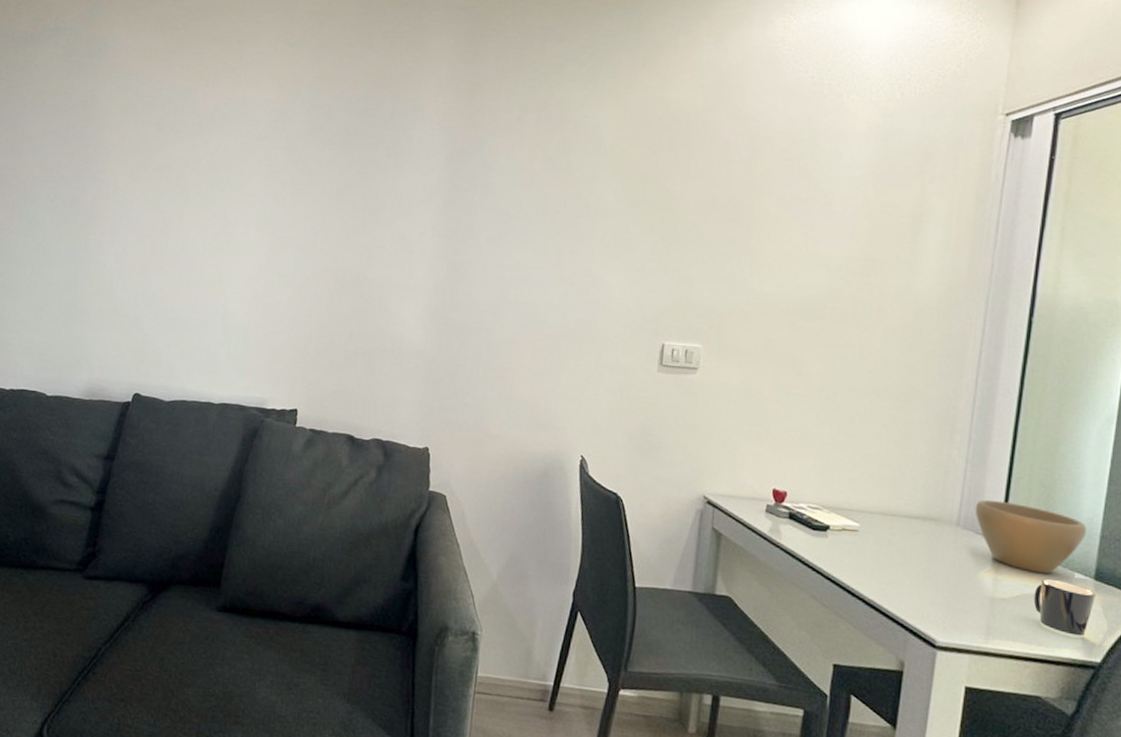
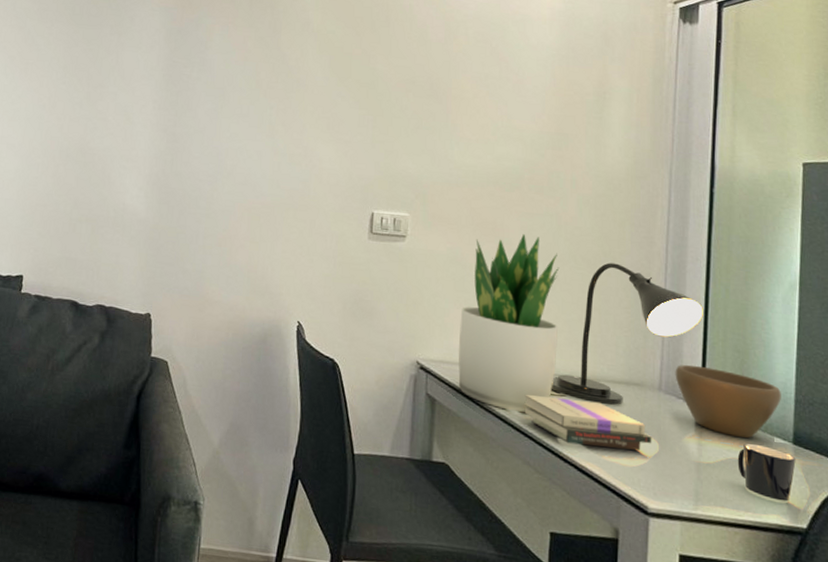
planter: none [746,366,860,548] -> present [458,234,560,413]
books: none [814,529,946,585] -> present [524,395,652,451]
desk lamp: none [843,395,1012,541] -> present [551,262,704,406]

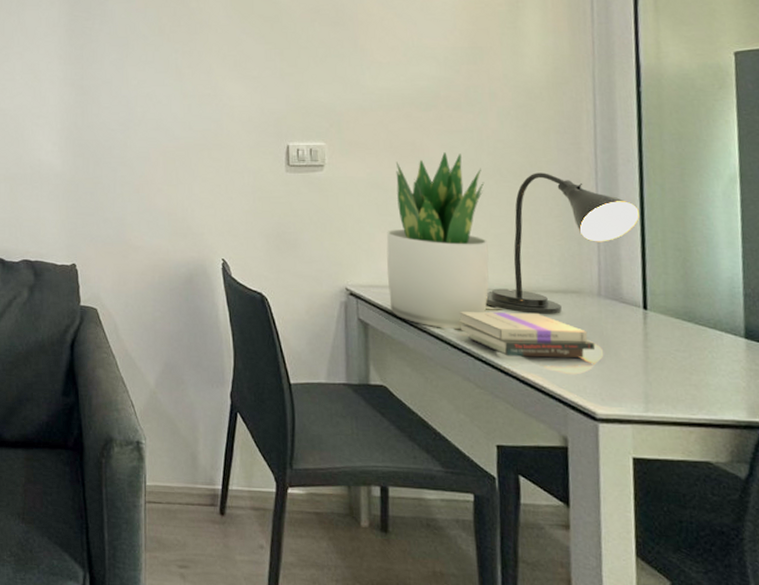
bowl: present [675,364,781,438] -> none [613,267,729,337]
mug: present [737,442,796,504] -> none [686,341,750,399]

